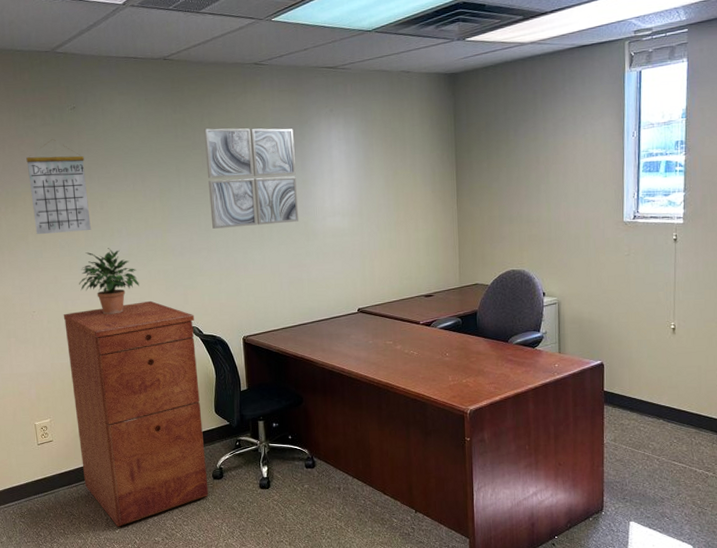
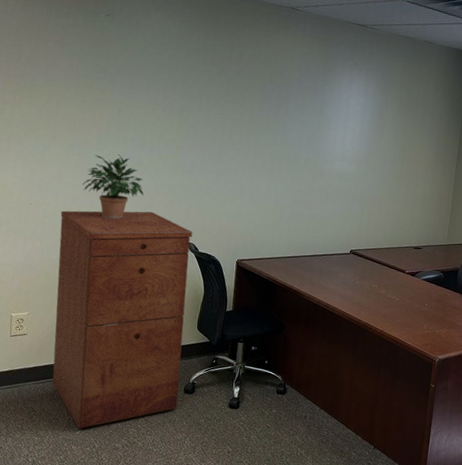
calendar: present [26,139,91,235] -> none [47,40,110,135]
wall art: present [203,128,299,229] -> none [225,59,318,160]

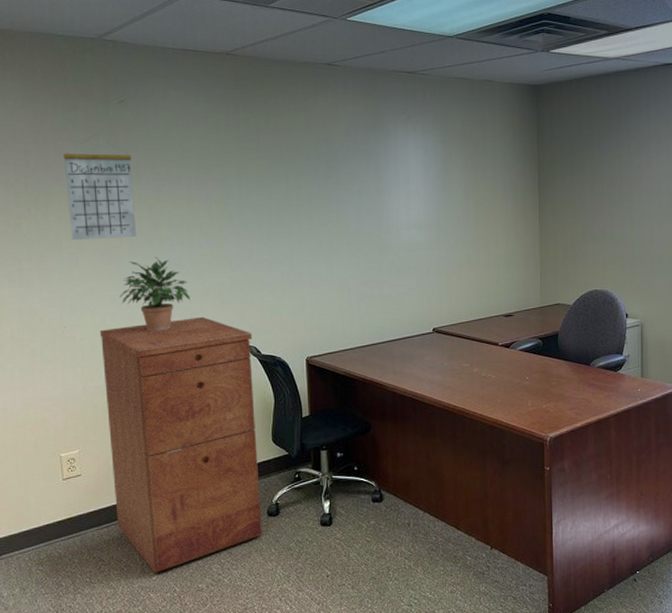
calendar: none [47,40,110,135] -> present [63,135,137,241]

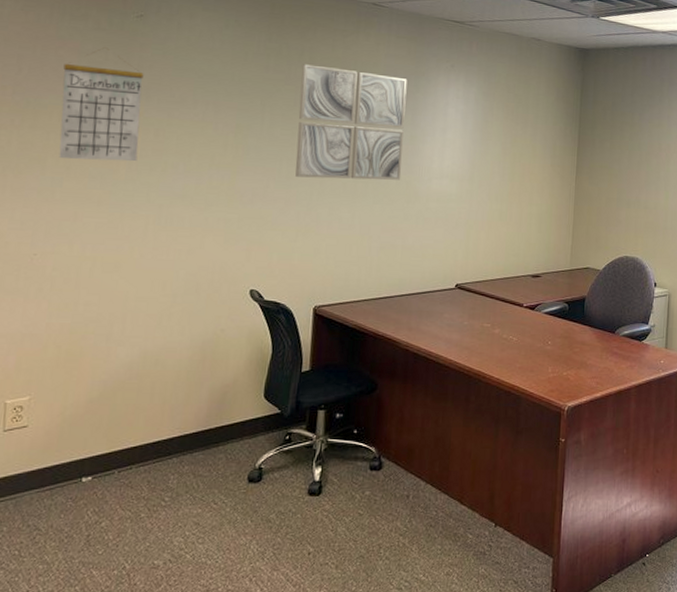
filing cabinet: present [99,316,262,573] -> none [64,253,256,546]
potted plant: present [120,257,190,331] -> none [107,185,190,267]
wall art: none [268,130,372,239] -> present [295,64,408,180]

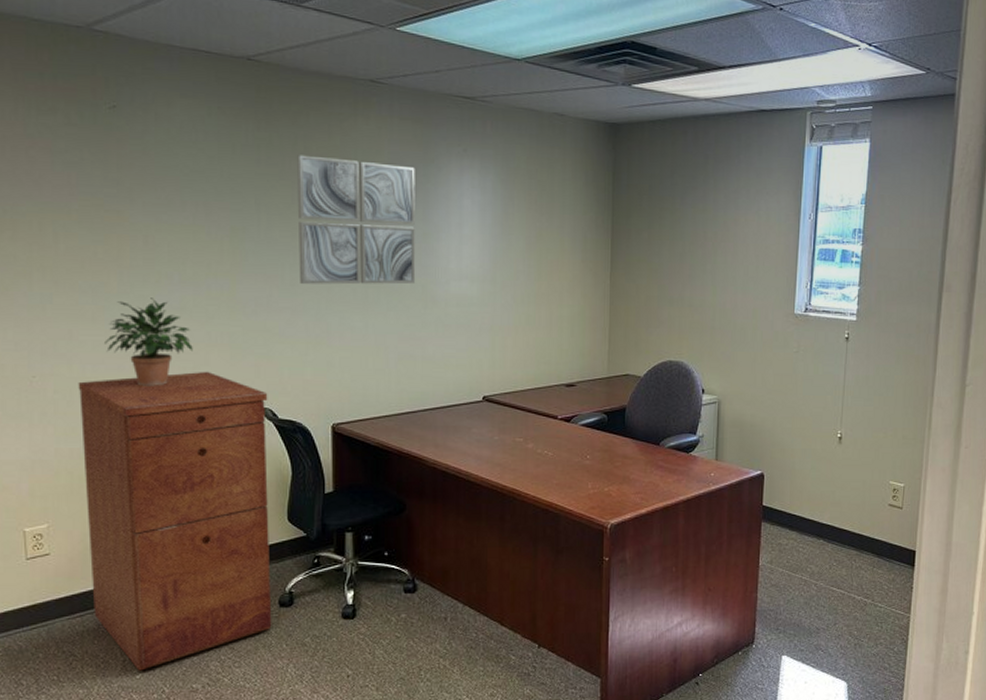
calendar: present [58,47,144,162] -> none [37,145,128,273]
filing cabinet: none [64,253,256,546] -> present [78,371,272,671]
potted plant: none [107,185,190,267] -> present [105,298,193,386]

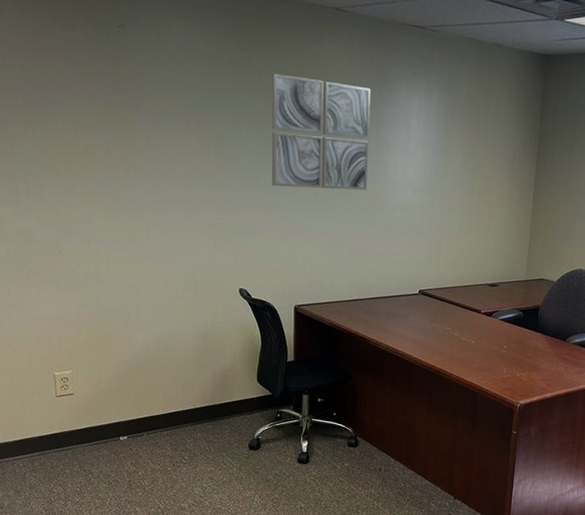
filing cabinet: present [78,371,272,671] -> none [94,255,244,490]
potted plant: present [105,298,193,386] -> none [115,191,185,265]

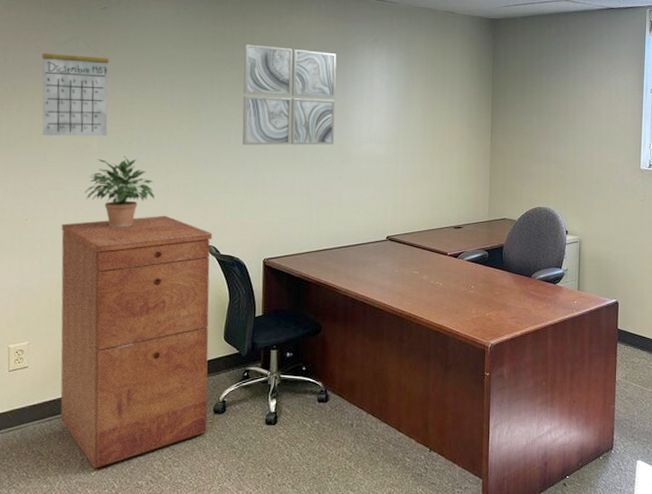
calendar: none [62,58,134,169] -> present [42,37,109,137]
filing cabinet: none [94,255,244,490] -> present [60,215,213,469]
potted plant: none [115,191,185,265] -> present [85,156,155,228]

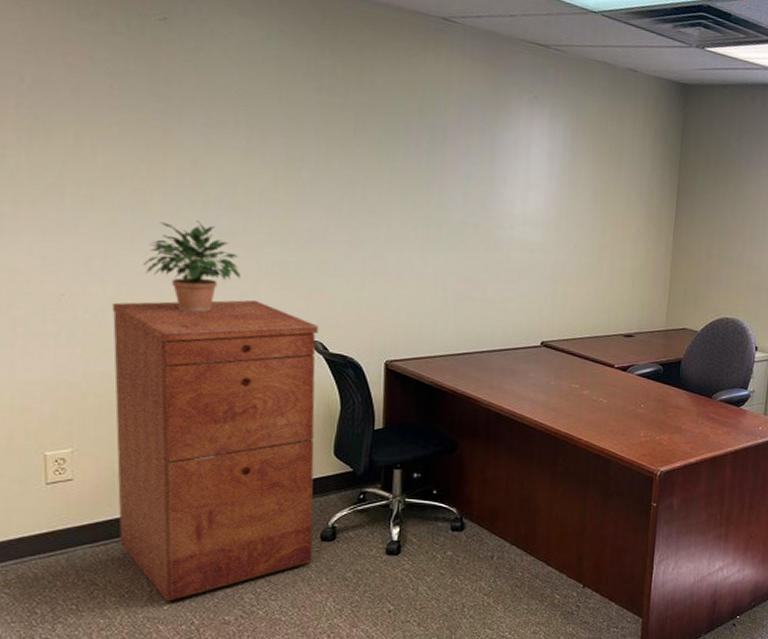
calendar: present [42,37,109,137] -> none [75,55,174,193]
wall art: present [242,44,337,146] -> none [358,87,485,226]

